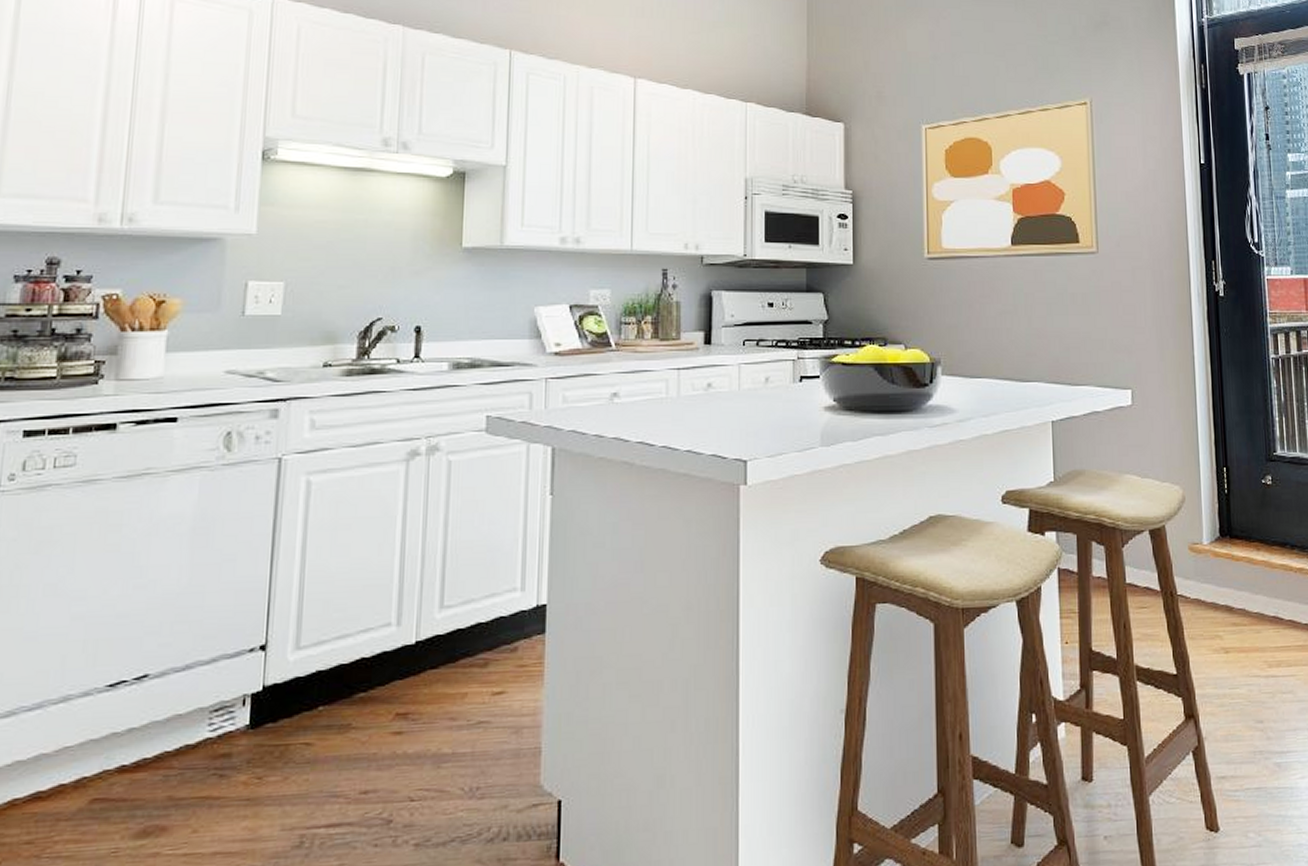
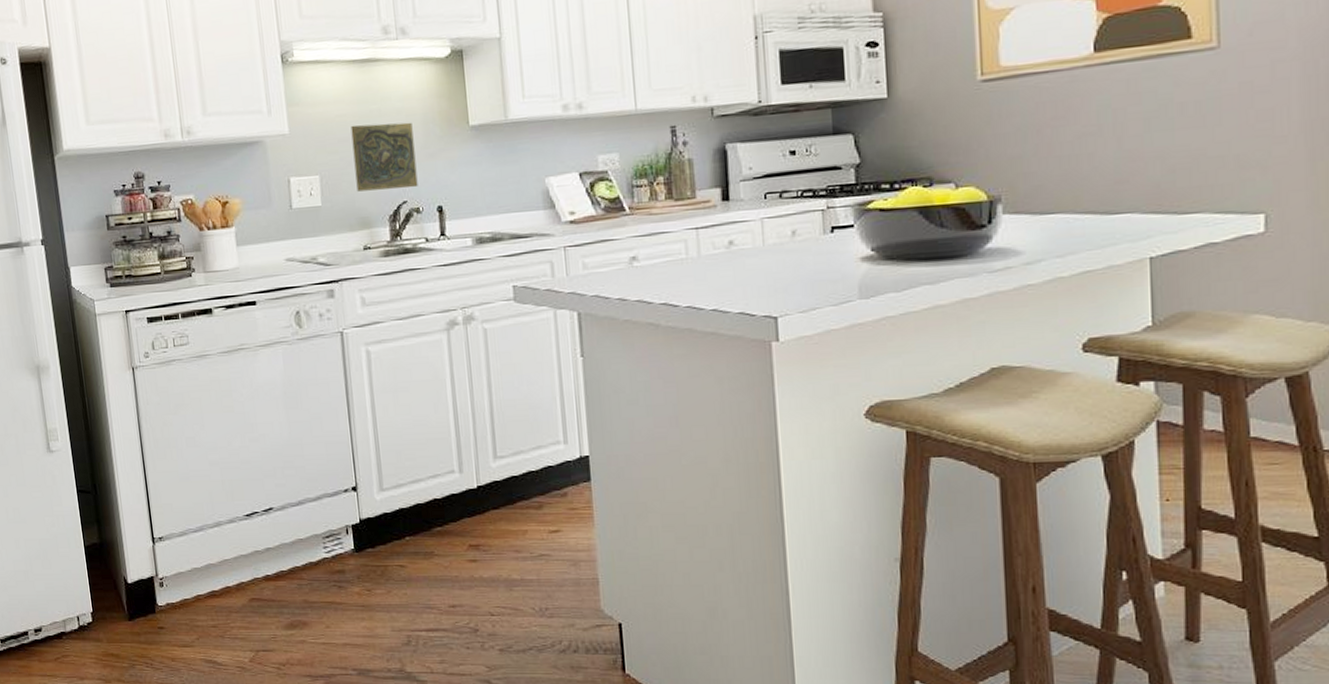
decorative tile: none [326,233,400,305] -> present [350,122,418,192]

